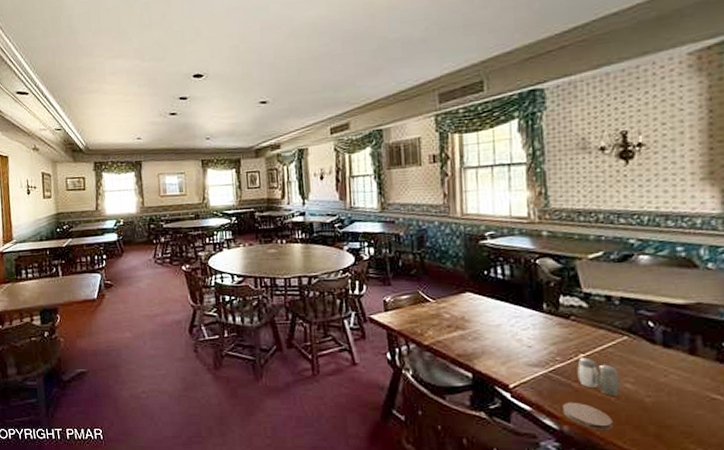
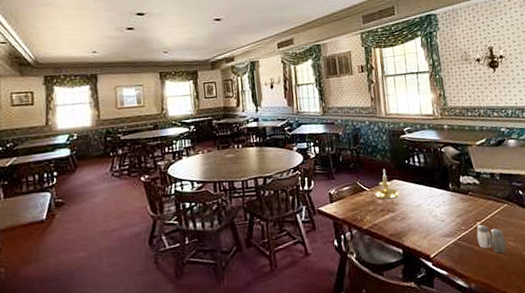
candle holder: none [438,278,475,315] -> present [372,168,400,200]
coaster: present [563,402,613,431] -> none [469,262,504,284]

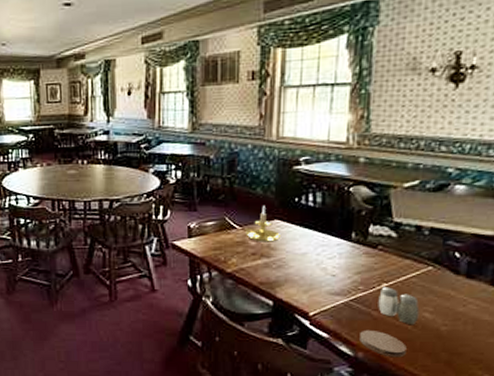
coaster: none [469,262,504,284] -> present [359,330,407,358]

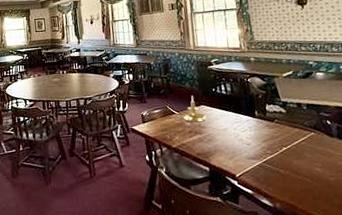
coaster: present [359,330,407,358] -> none [274,184,310,206]
salt and pepper shaker: present [378,287,420,324] -> none [282,150,313,178]

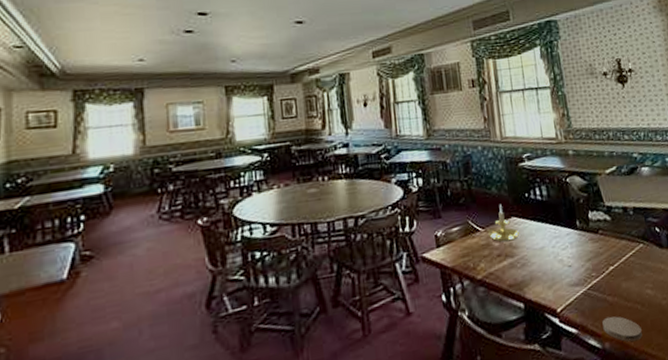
coaster: none [274,184,310,206] -> present [602,316,642,342]

